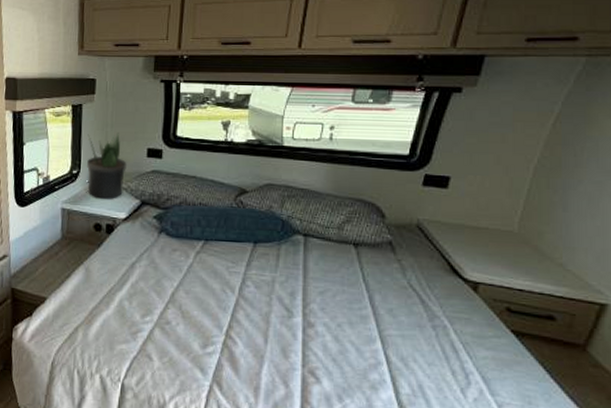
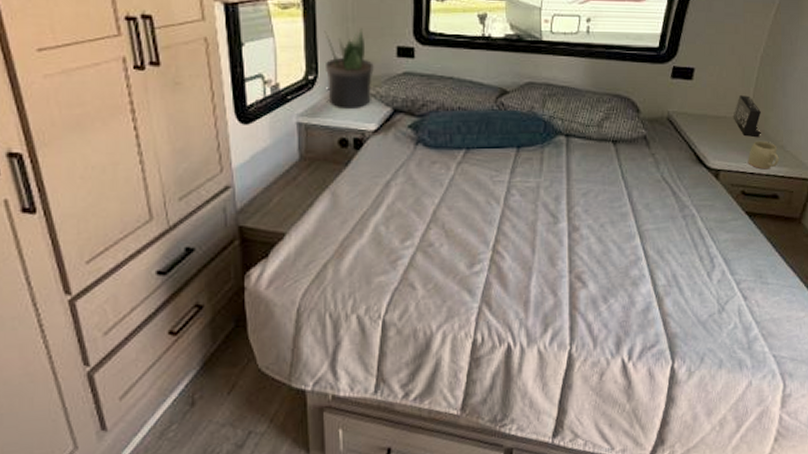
alarm clock: none [498,207,533,252] -> present [734,95,761,137]
mug: none [515,256,557,288] -> present [747,140,779,170]

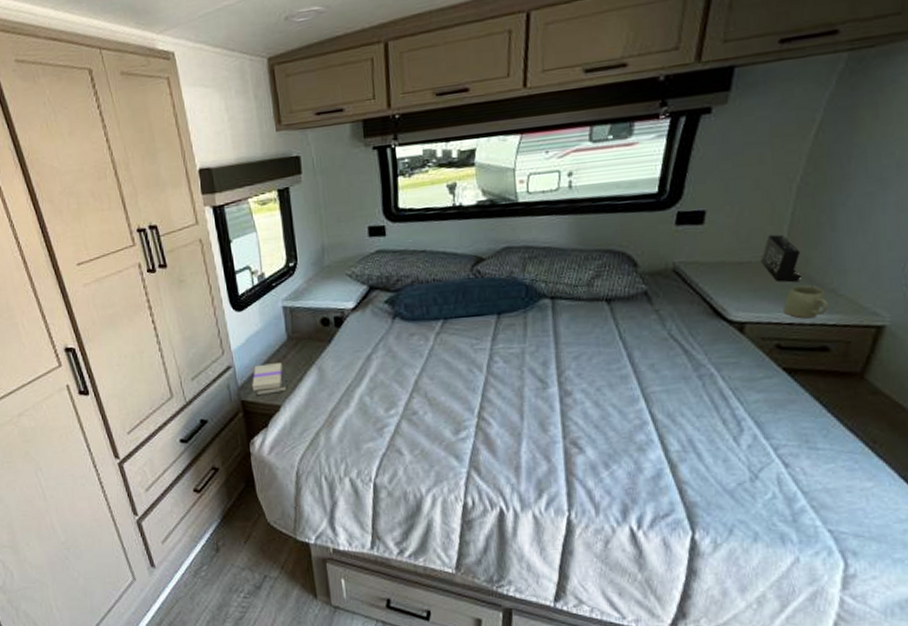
books: none [254,185,294,221] -> present [252,363,287,395]
planter: present [324,28,374,109] -> none [299,213,348,290]

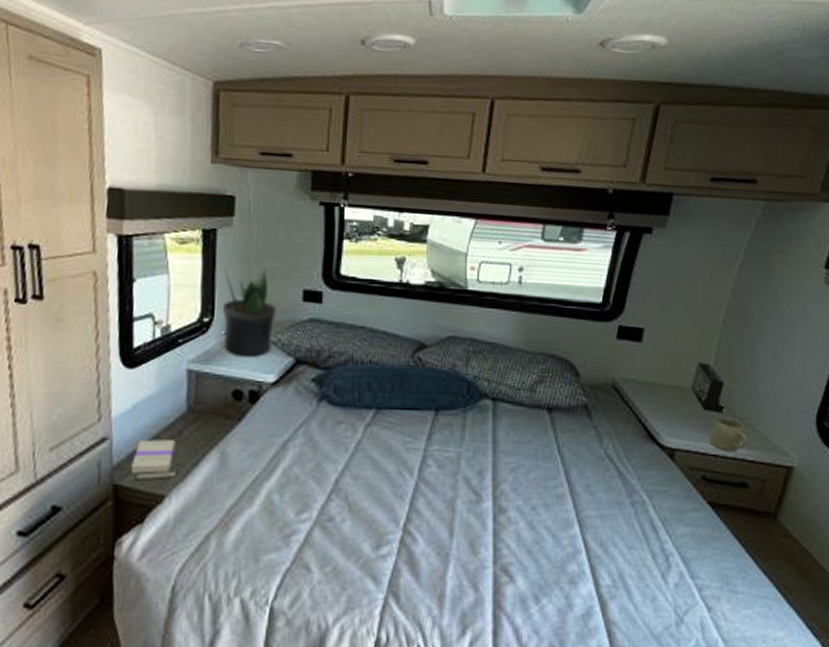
planter: none [299,213,348,290] -> present [223,268,276,357]

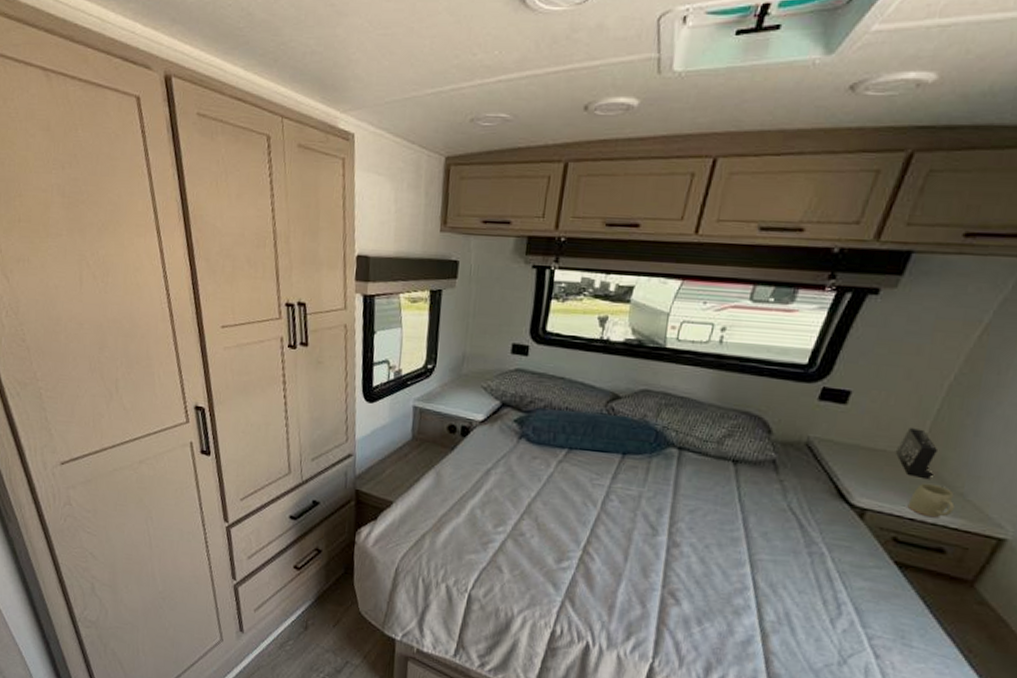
books: present [131,439,179,480] -> none [369,458,404,490]
planter: present [223,268,276,357] -> none [443,324,488,399]

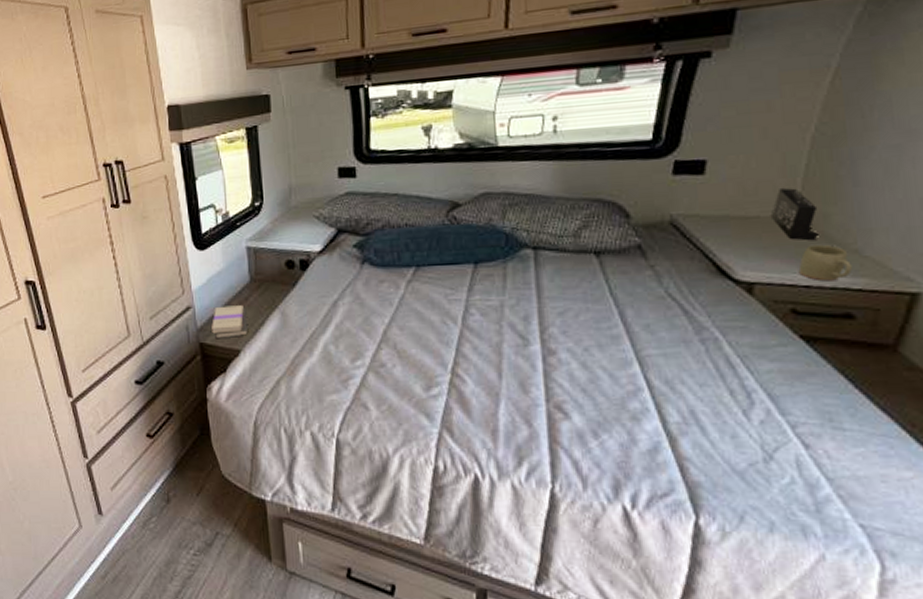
books: none [369,458,404,490] -> present [212,305,248,338]

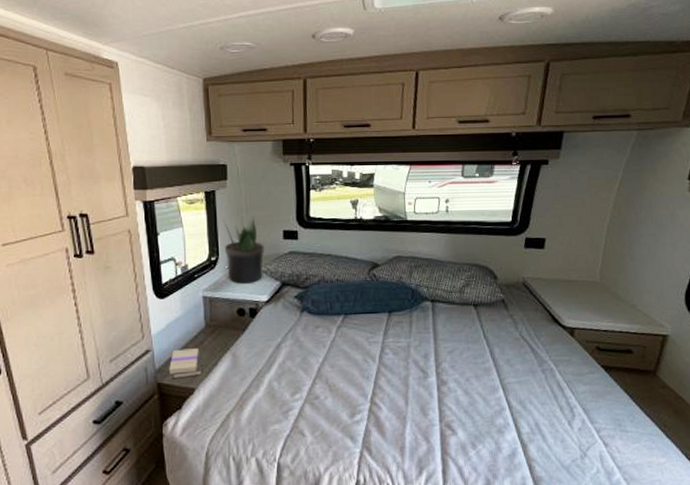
planter: none [267,153,316,232] -> present [223,217,265,284]
alarm clock: present [772,188,817,240] -> none [585,261,611,298]
mug: present [798,244,852,281] -> none [600,301,631,327]

